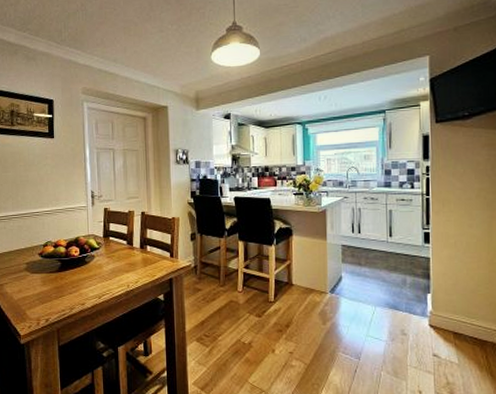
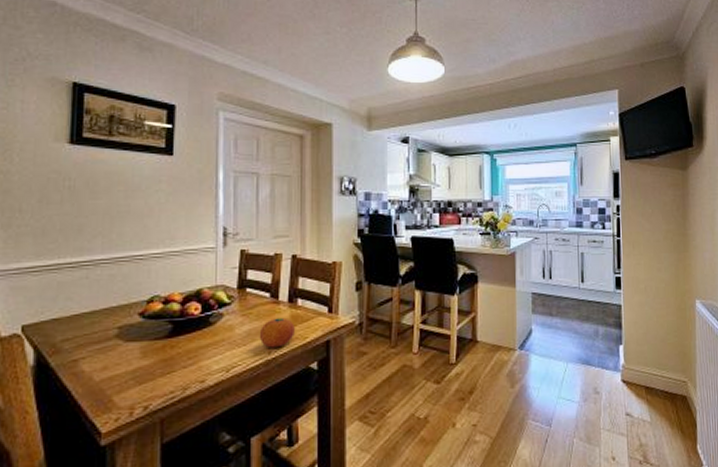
fruit: none [120,260,146,282] -> present [259,317,295,348]

